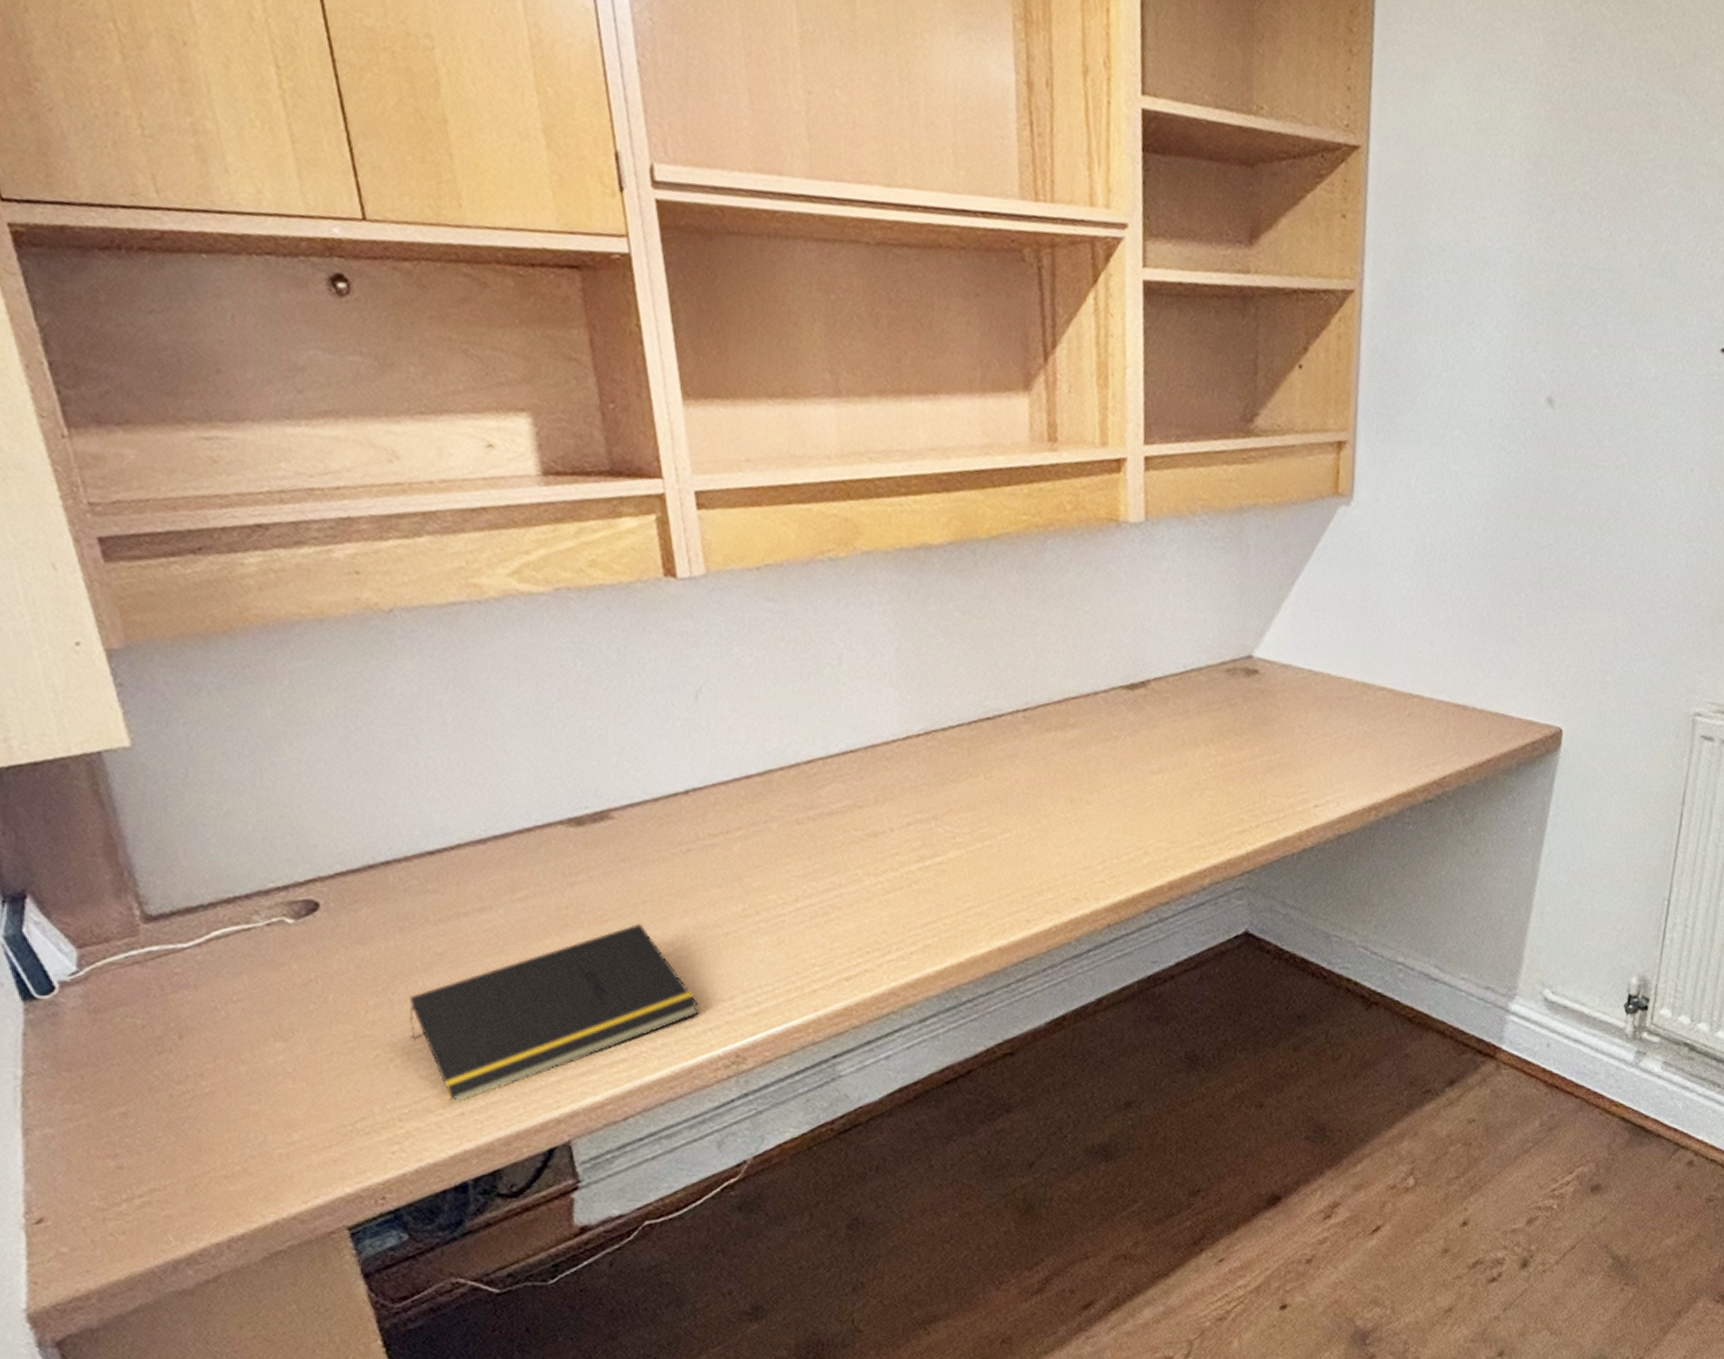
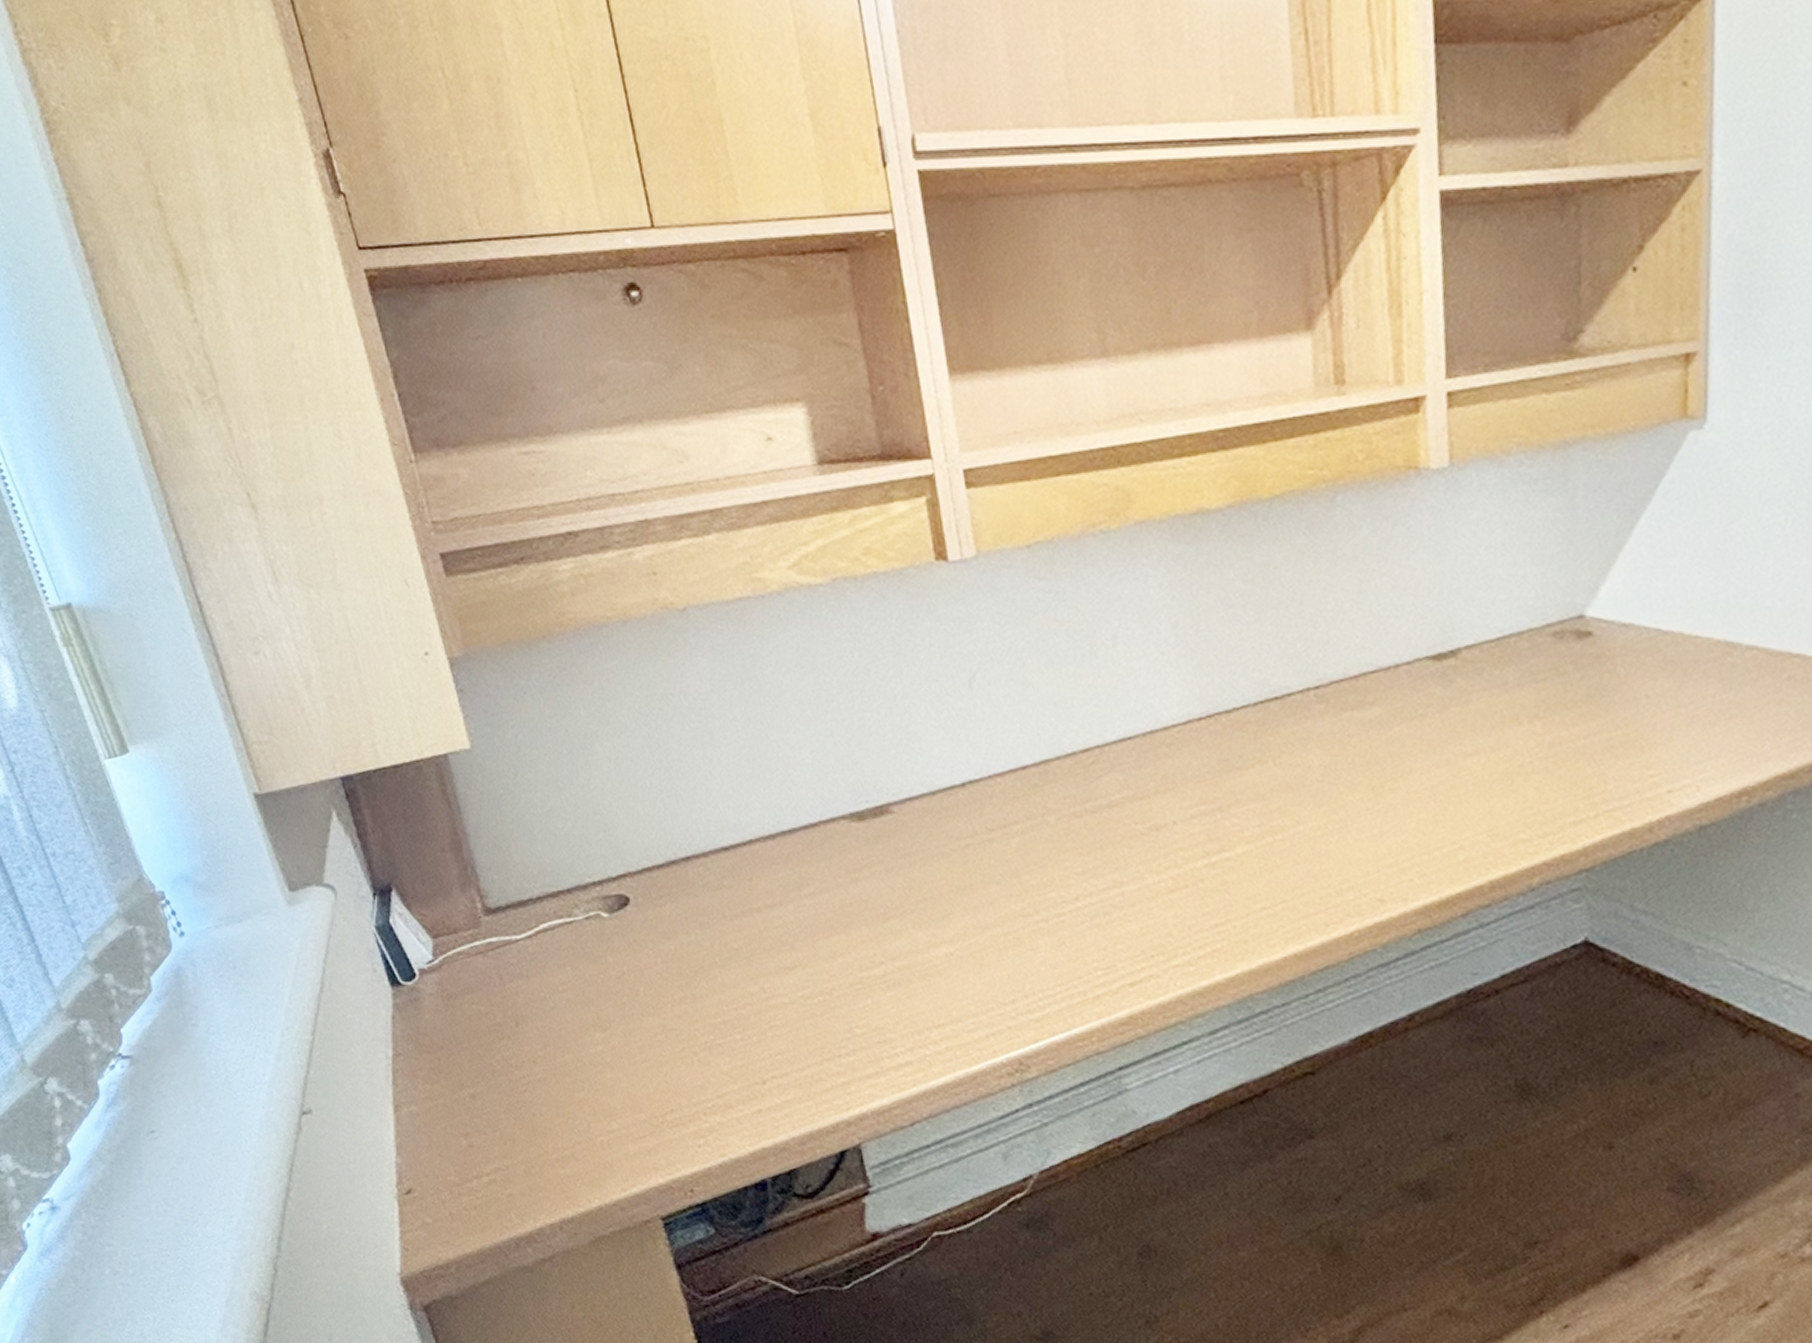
notepad: present [409,923,700,1101] -> none [710,921,982,1098]

